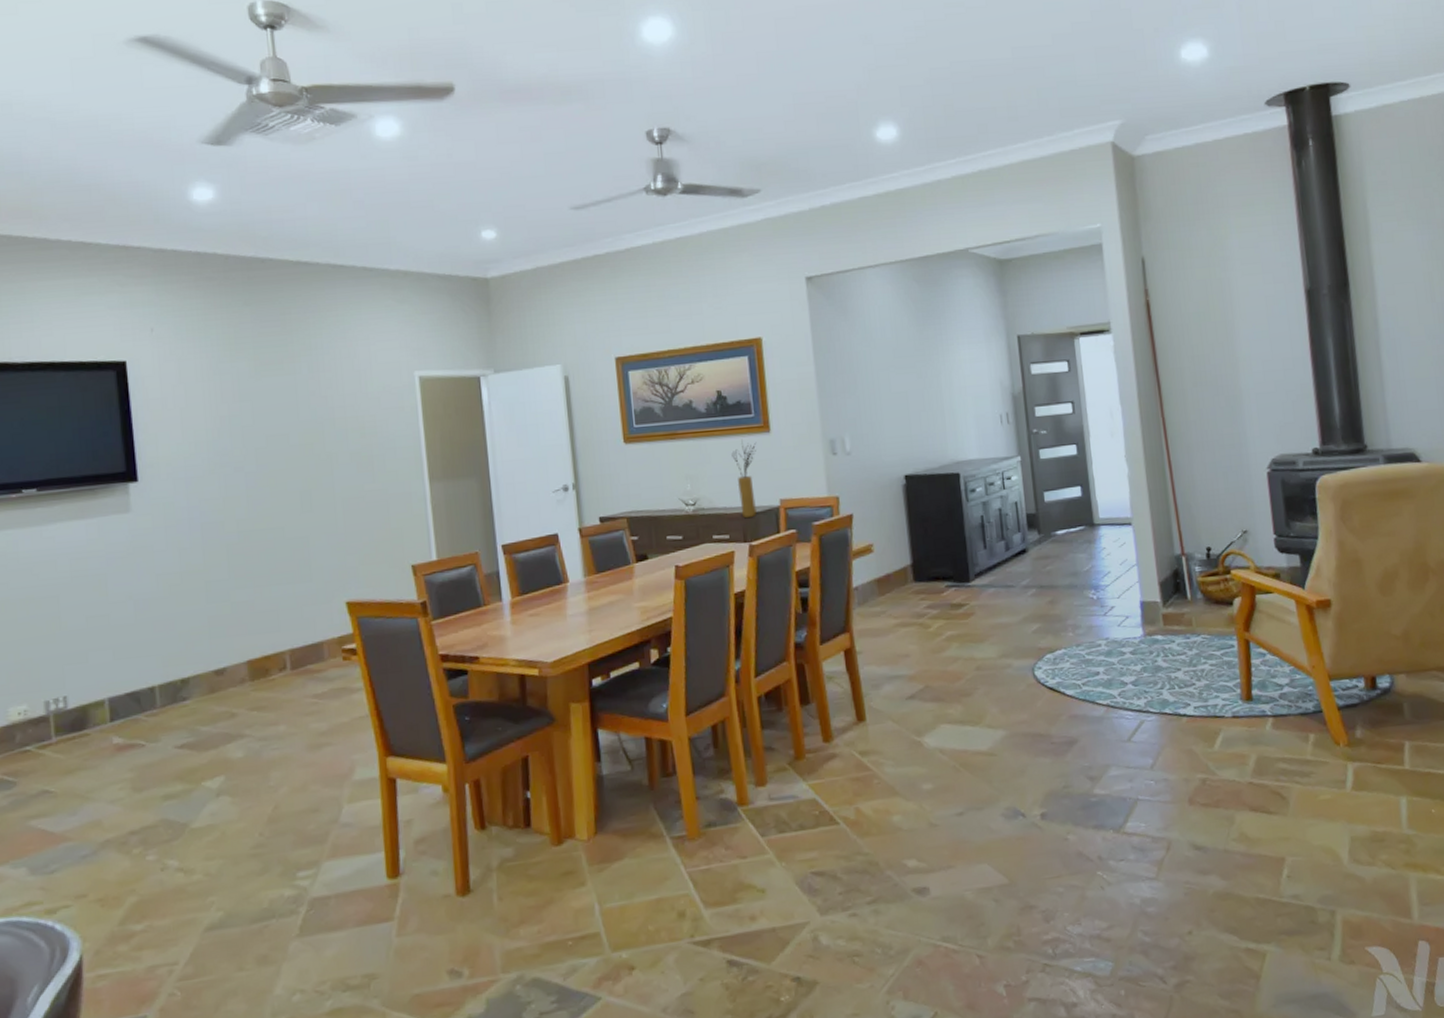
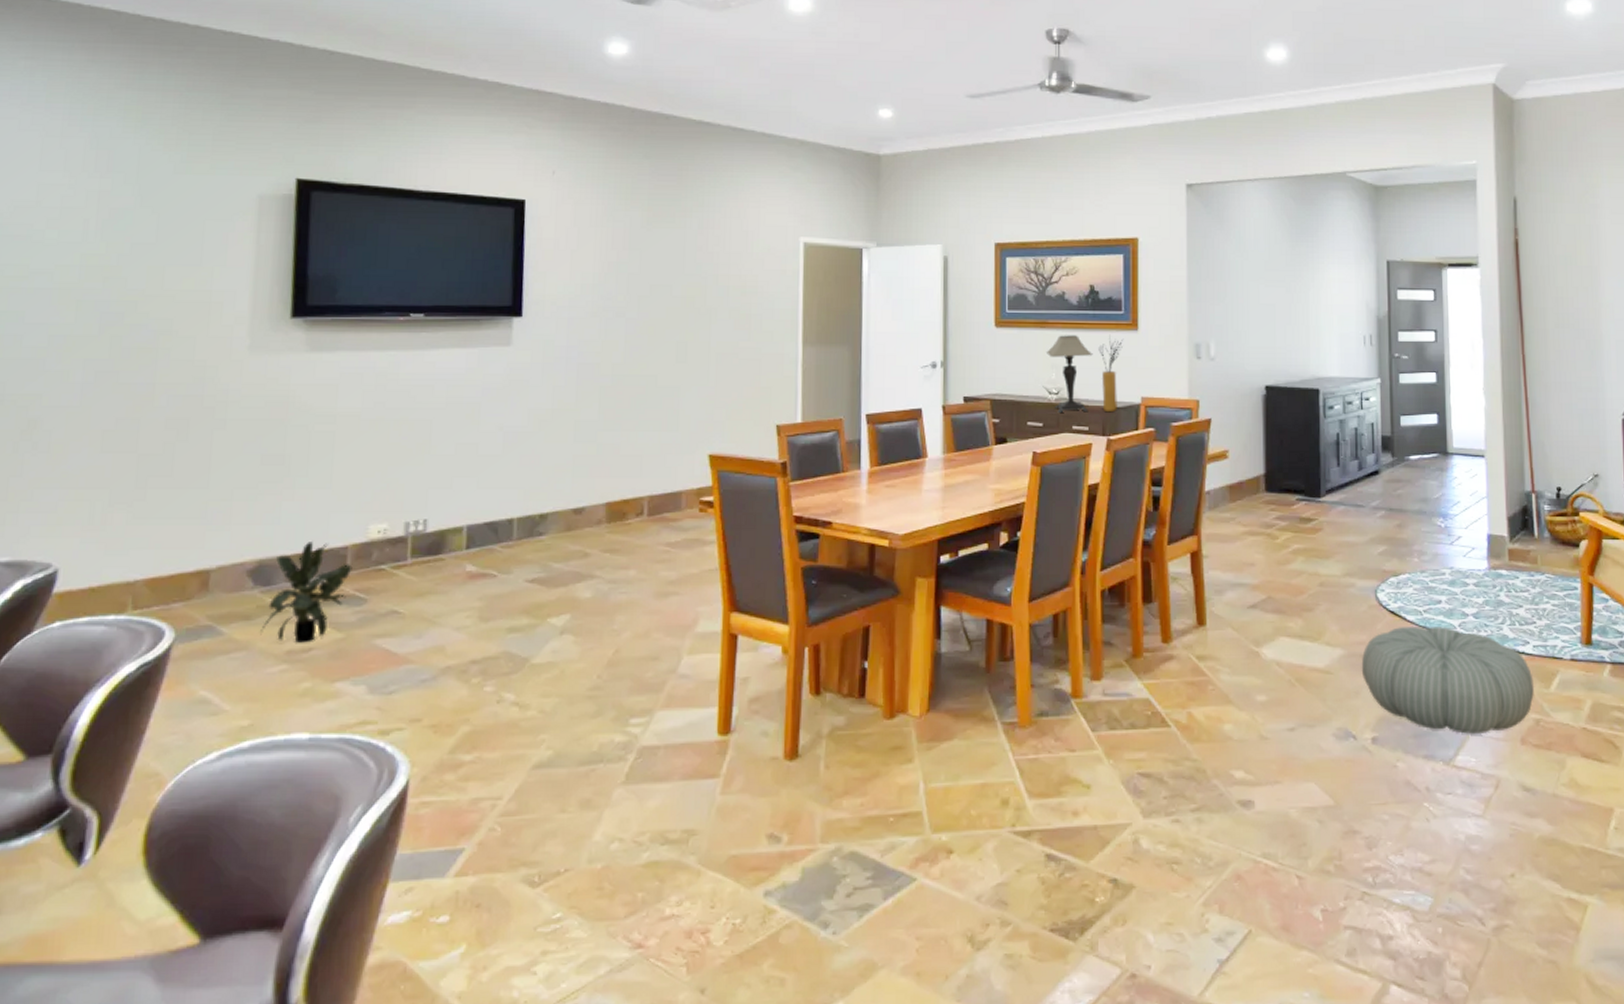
table lamp: none [678,443,728,525] -> present [1045,335,1093,414]
pouf: none [1024,697,1199,801] -> present [1361,625,1535,735]

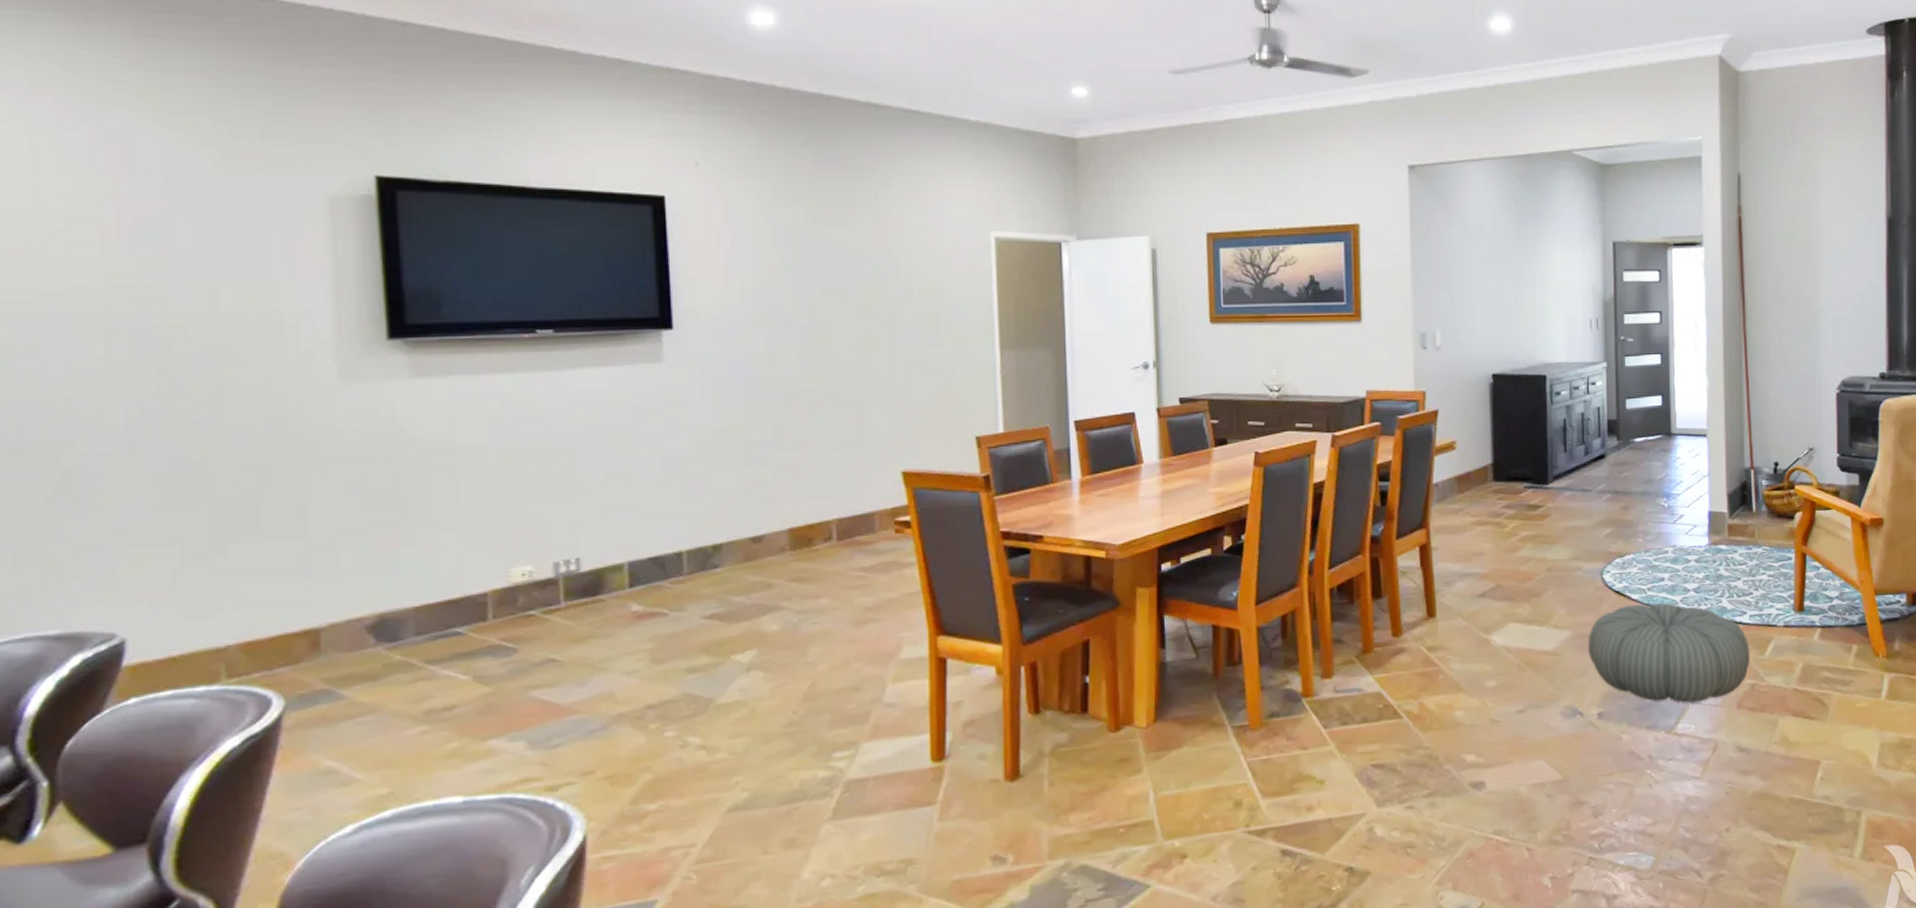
potted plant: present [260,542,353,643] -> none [391,590,495,701]
table lamp: present [1045,335,1093,414] -> none [1265,329,1315,412]
vase: present [1098,334,1124,413] -> none [1320,327,1347,408]

